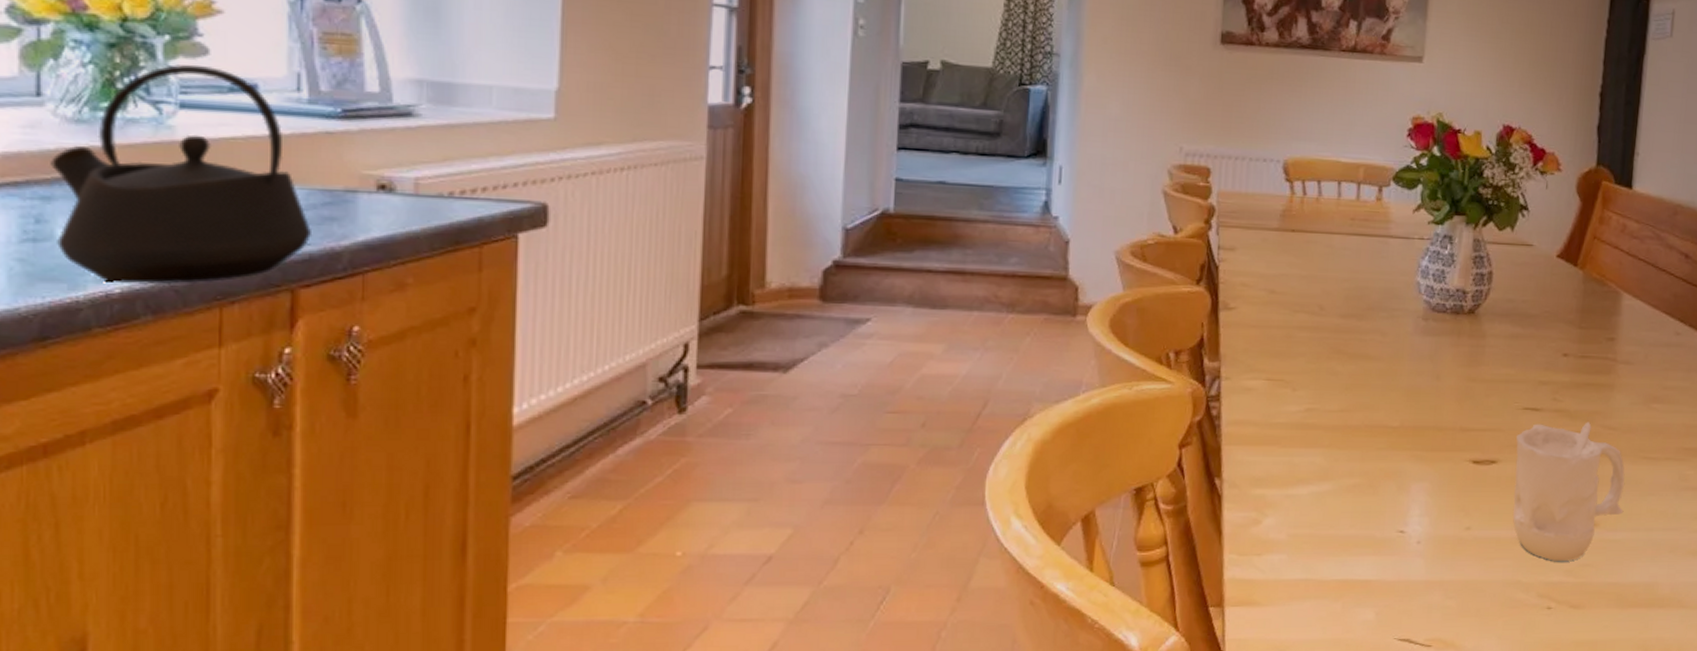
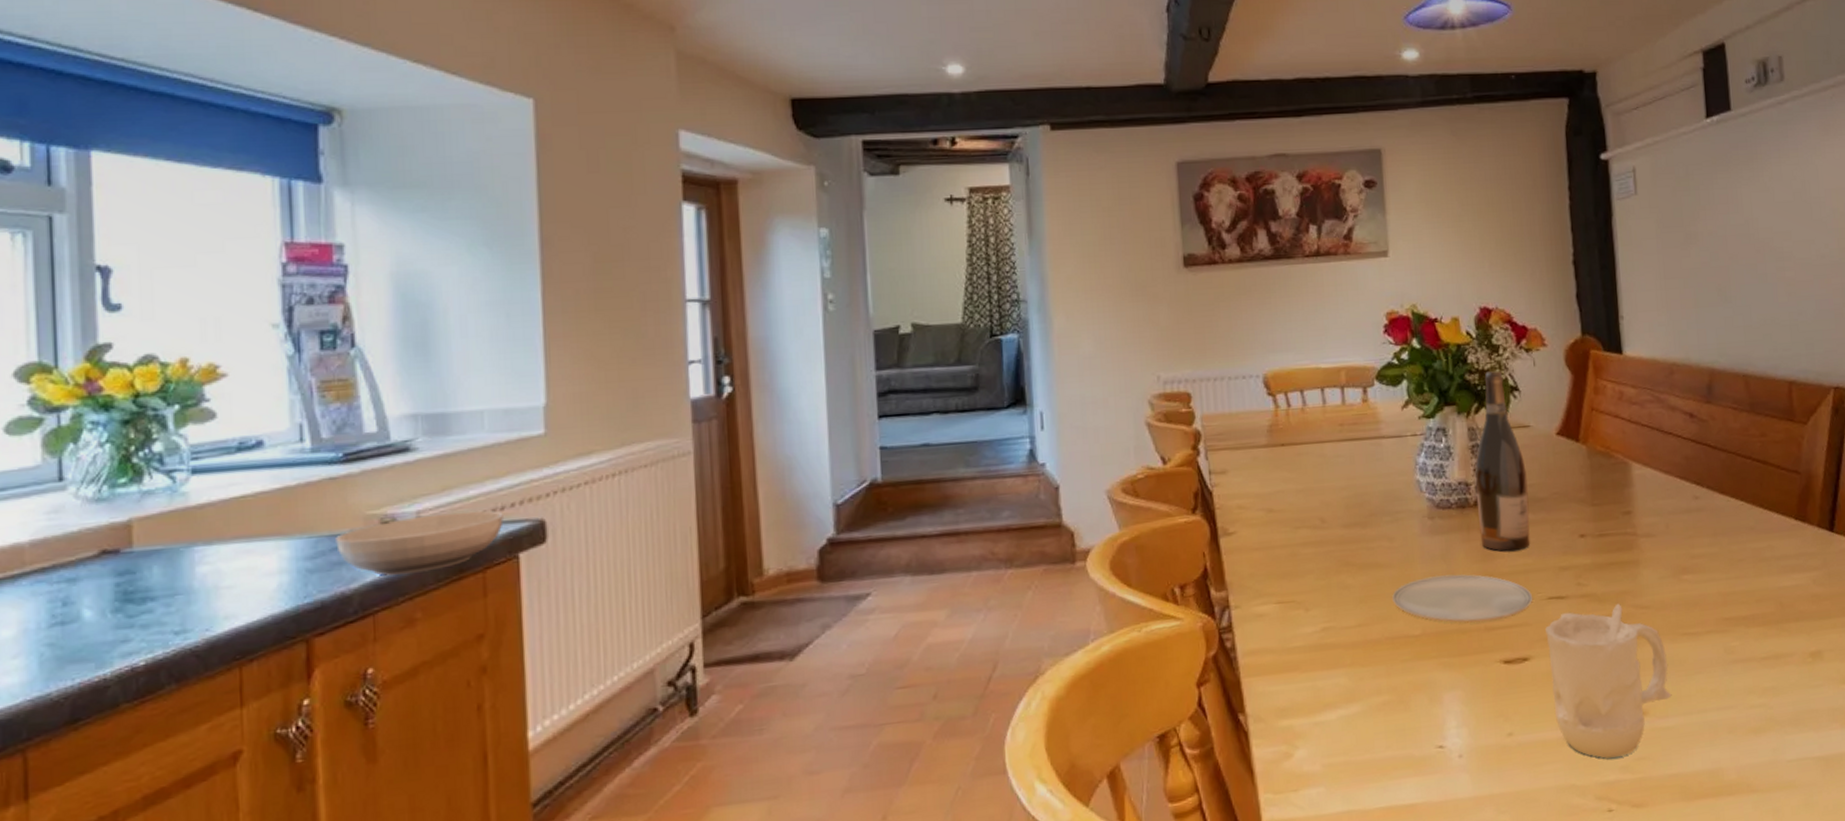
kettle: present [51,64,313,286] -> none [74,429,323,656]
bowl: none [328,183,505,240] -> present [336,510,504,576]
plate: none [1377,373,1510,423] -> present [1392,574,1533,624]
wine bottle: none [1469,187,1523,360] -> present [1474,370,1530,551]

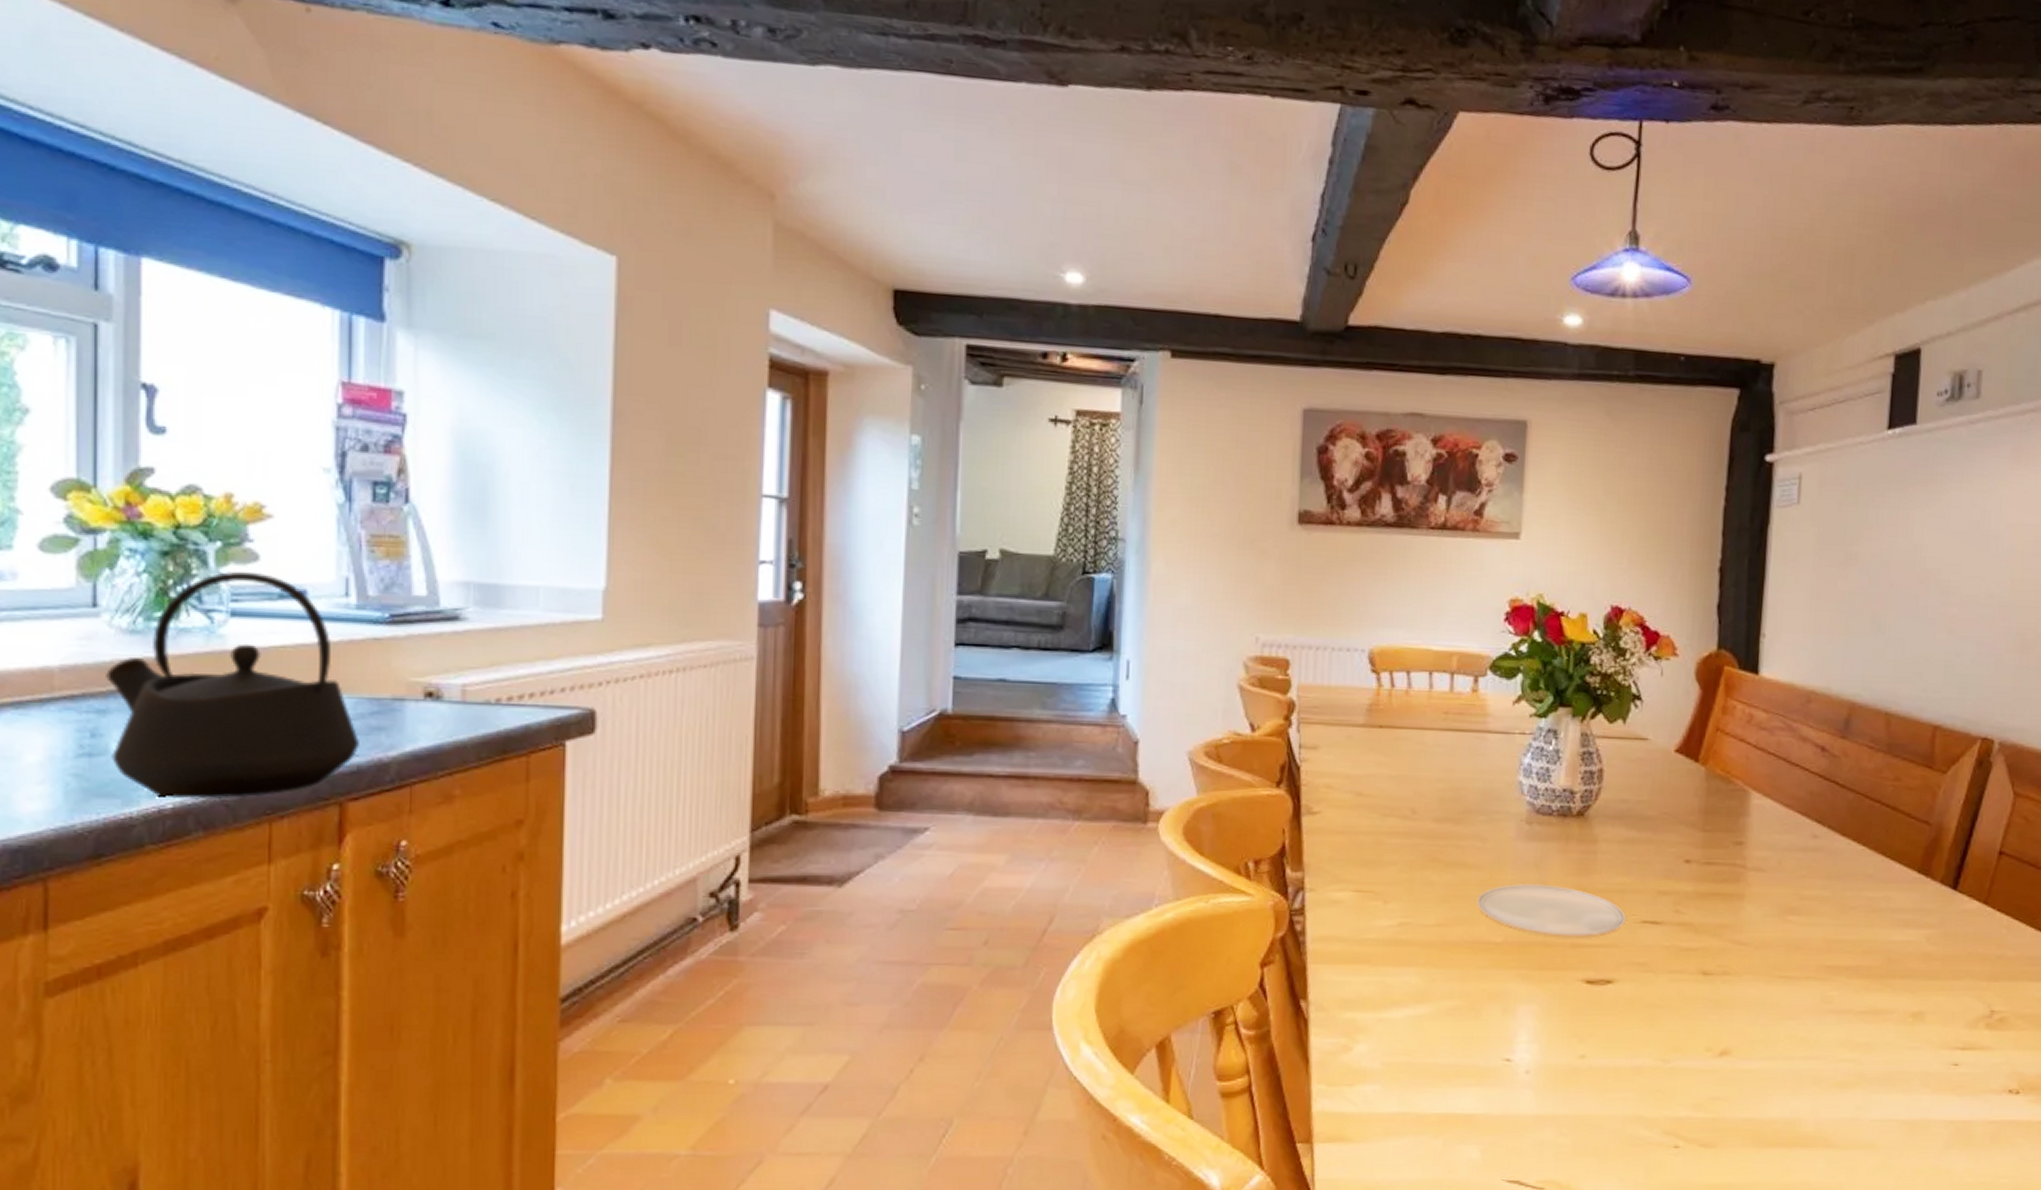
kettle: none [74,429,323,656] -> present [106,571,361,800]
bowl: present [336,510,504,576] -> none [376,689,552,749]
wine bottle: present [1474,370,1530,551] -> none [1578,675,1638,867]
mug: present [1545,603,1672,759] -> none [1632,936,1760,1095]

